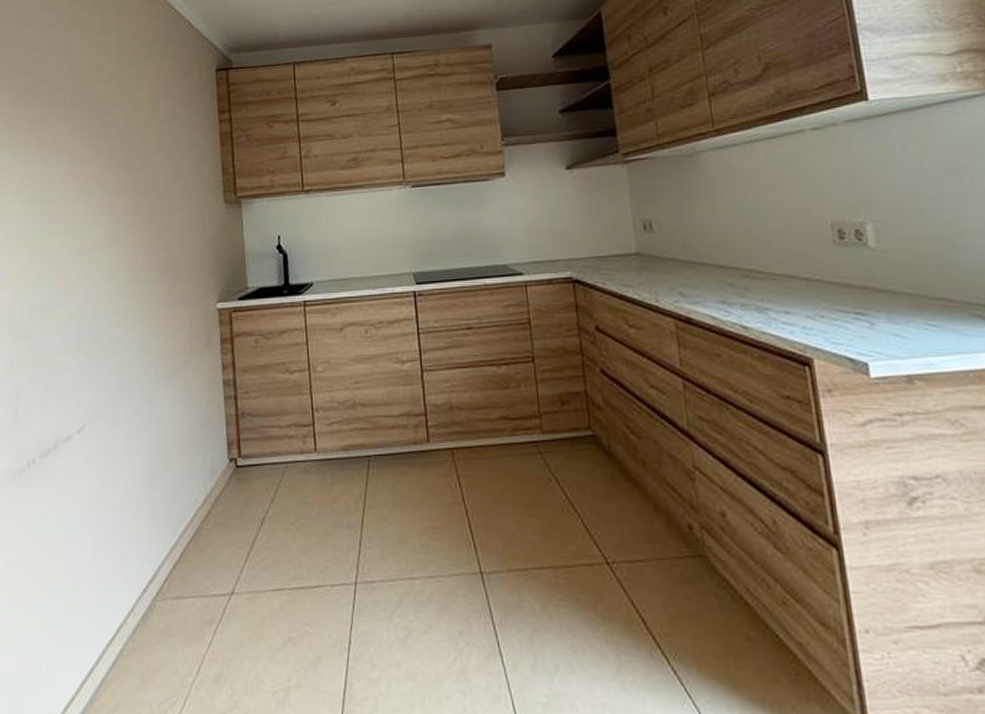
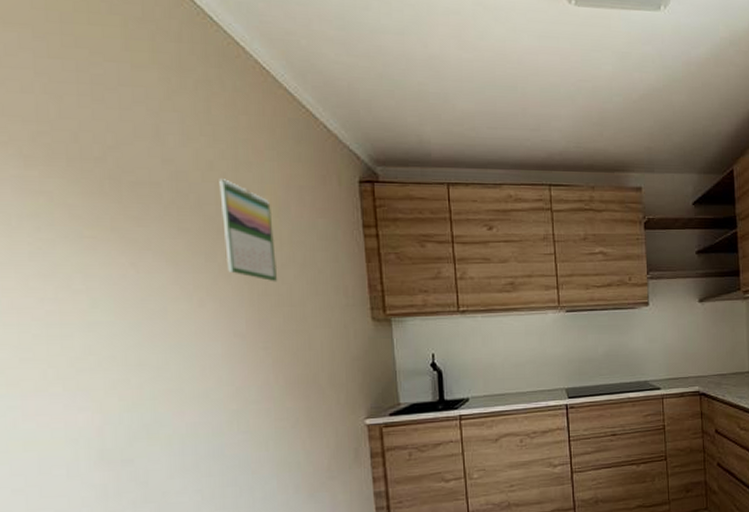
calendar: none [107,80,148,170] -> present [219,179,278,282]

